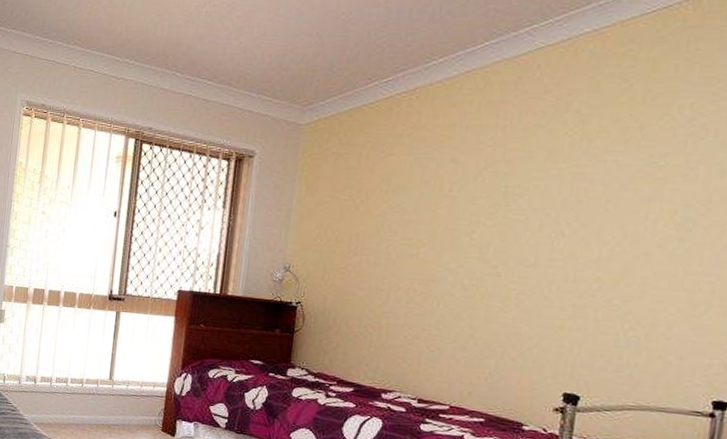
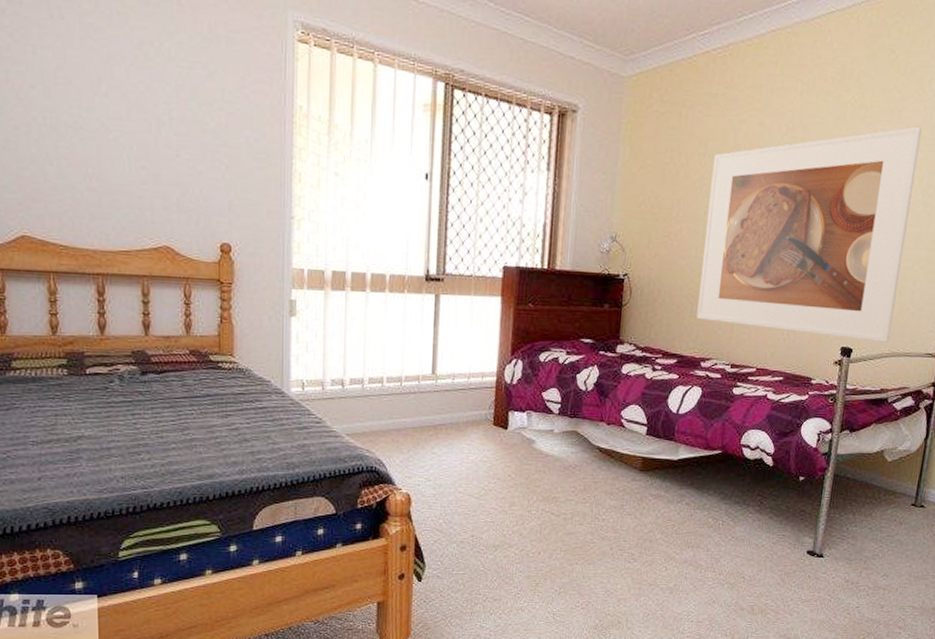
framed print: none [377,155,672,394] -> present [697,126,922,343]

